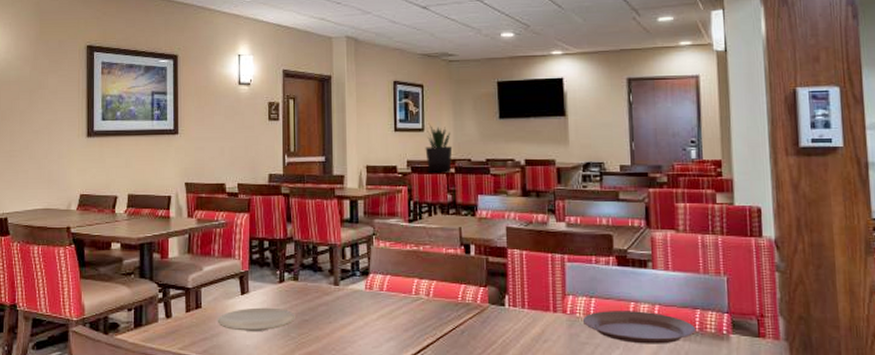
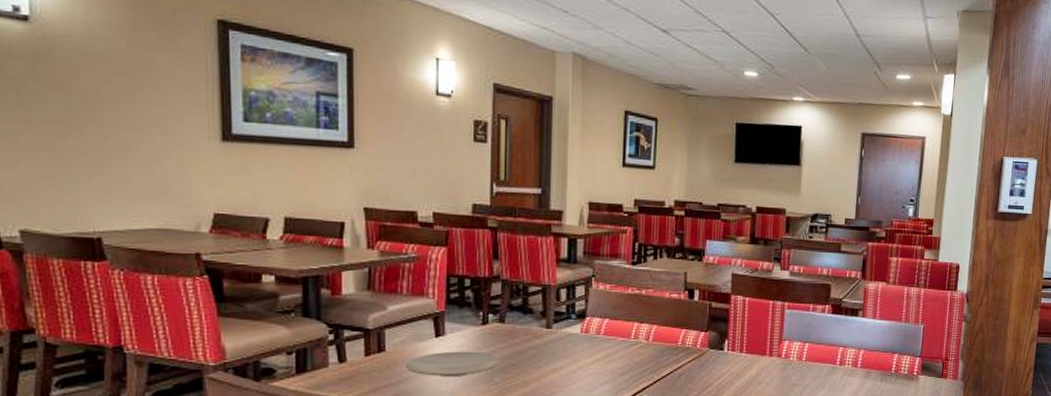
planter: present [425,124,453,173] -> none [655,162,684,215]
plate: present [582,311,697,344] -> none [795,355,893,385]

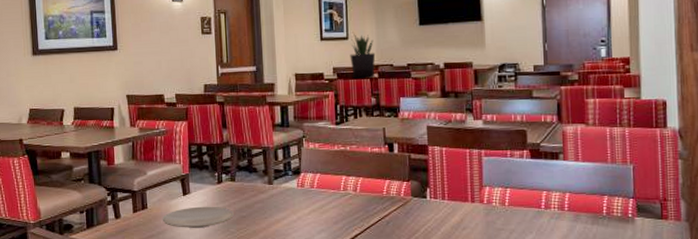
planter: none [655,162,684,215] -> present [350,33,376,78]

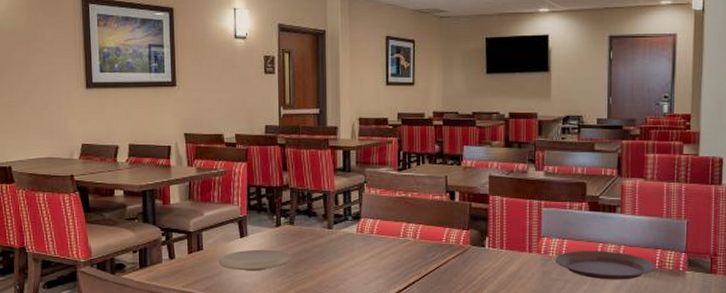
planter: present [350,33,376,78] -> none [415,79,441,125]
plate: none [498,199,604,229] -> present [555,251,656,280]

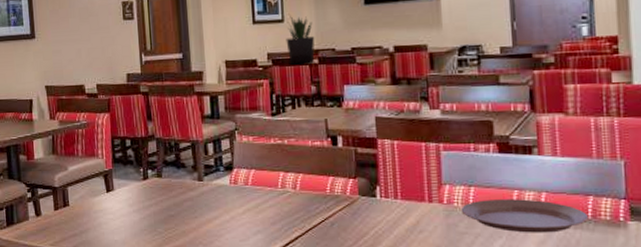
plate: present [218,249,292,271] -> none [85,204,162,227]
planter: none [415,79,441,125] -> present [286,15,315,65]

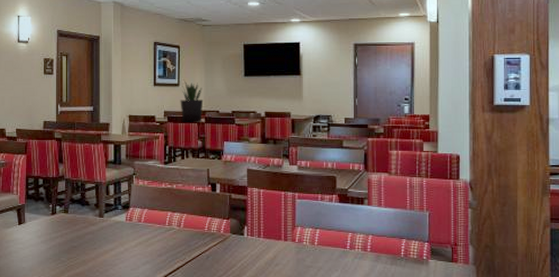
plate: present [460,199,589,233] -> none [308,240,402,268]

